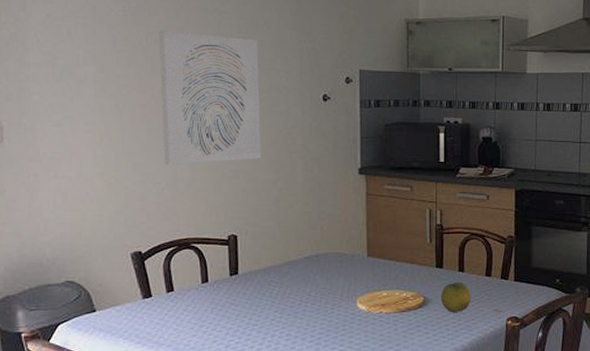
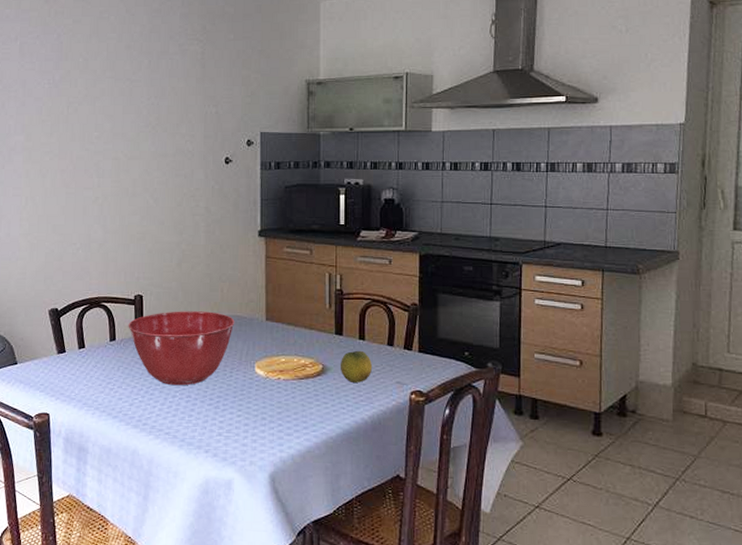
wall art: present [159,30,262,165] -> none [78,100,167,227]
mixing bowl: none [221,249,336,325] -> present [128,311,235,386]

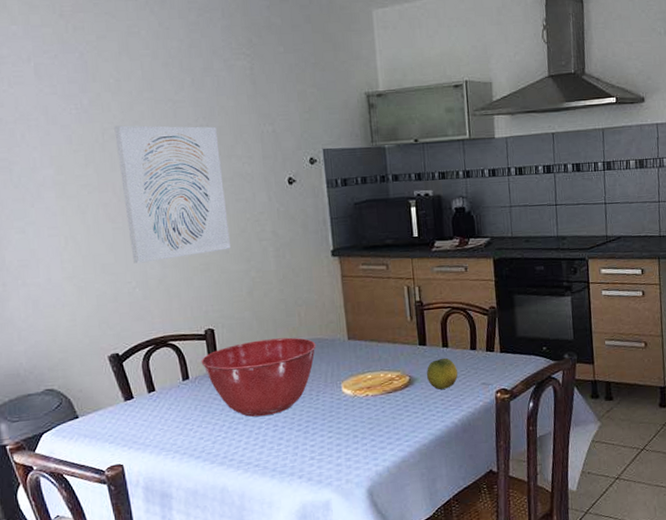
wall art: none [78,100,167,227] -> present [114,125,232,264]

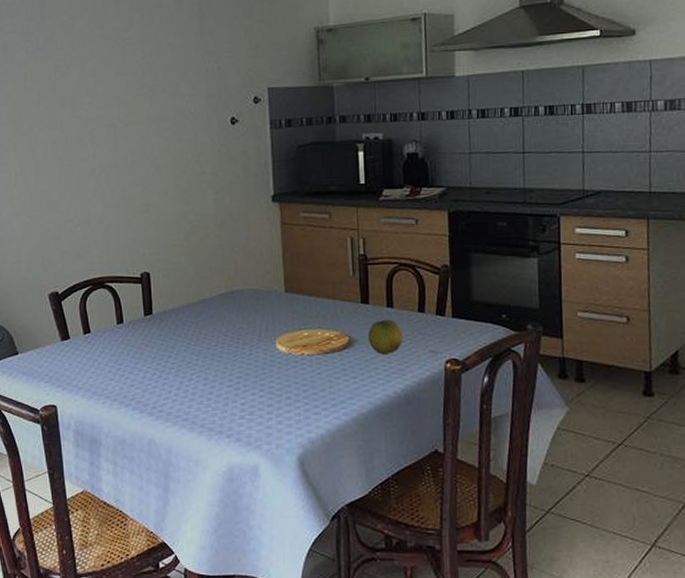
wall art: present [114,125,232,264] -> none [66,62,171,202]
mixing bowl: present [201,337,316,417] -> none [136,286,252,368]

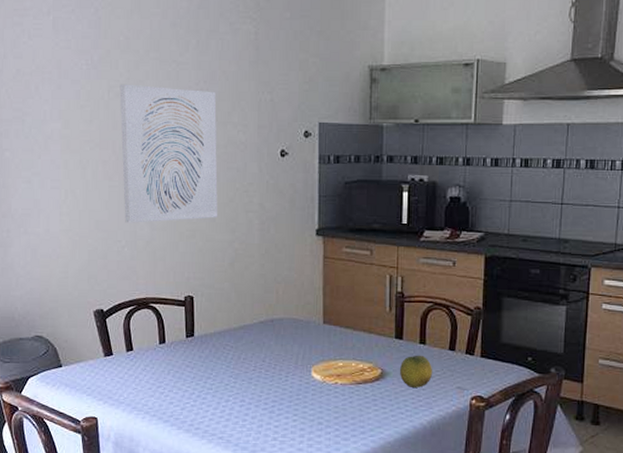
wall art: none [66,62,171,202] -> present [119,84,218,223]

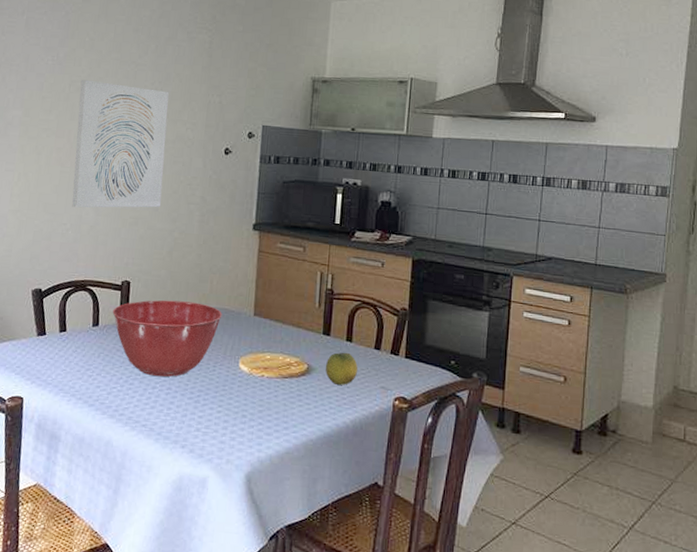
mixing bowl: none [178,313,291,390] -> present [112,300,222,377]

